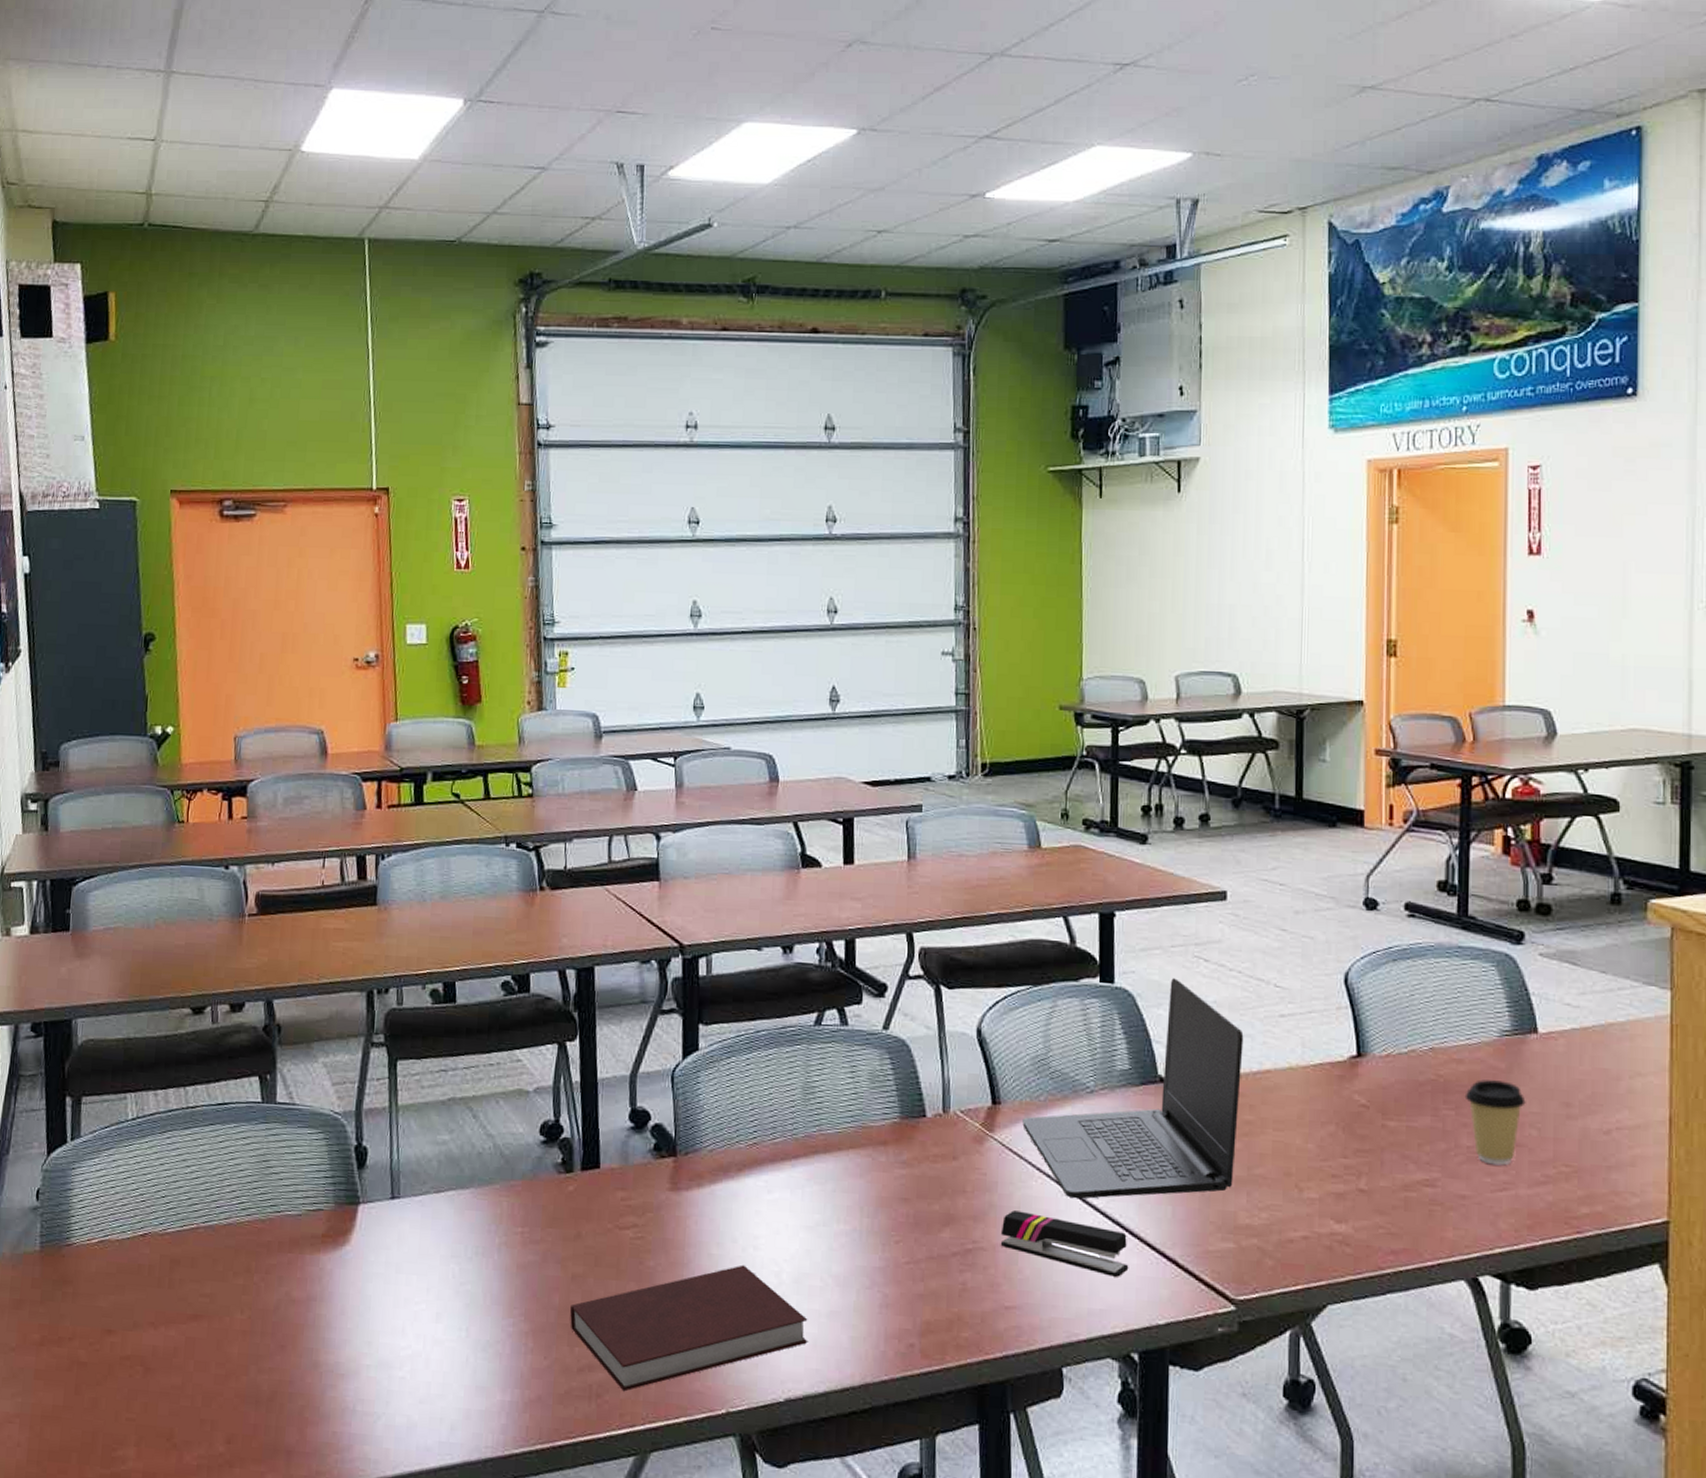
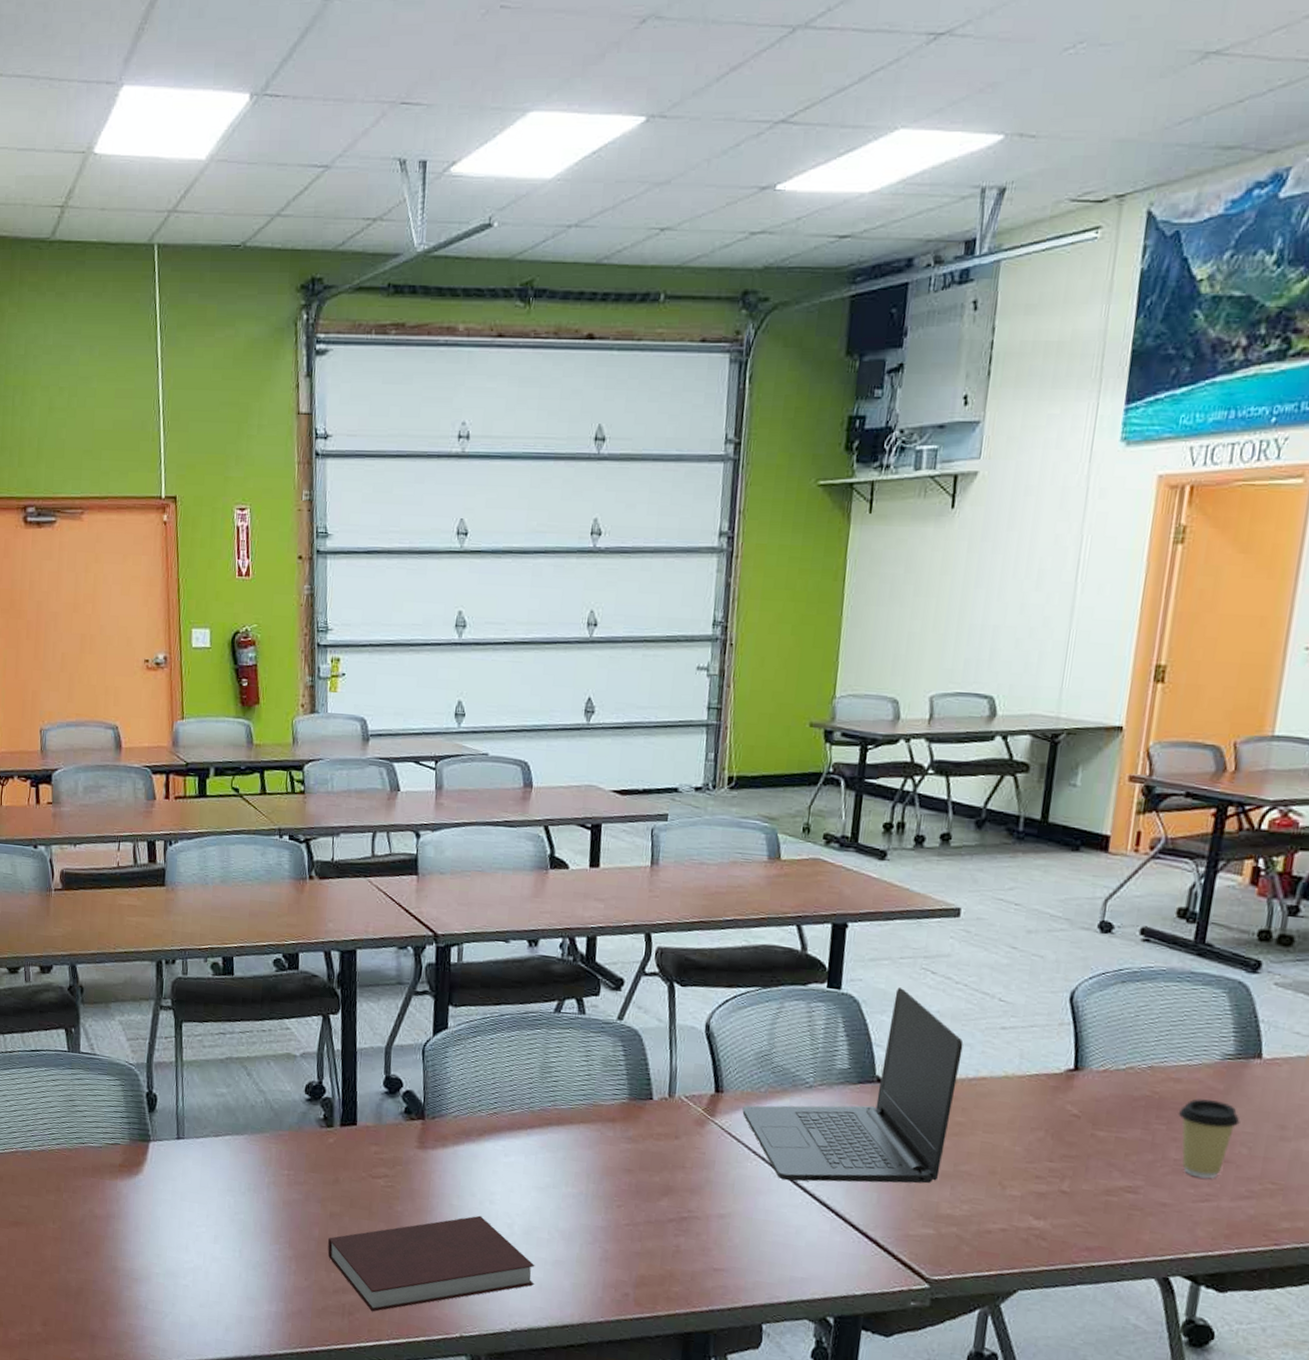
stapler: present [1000,1210,1129,1277] -> none [714,1187,833,1251]

